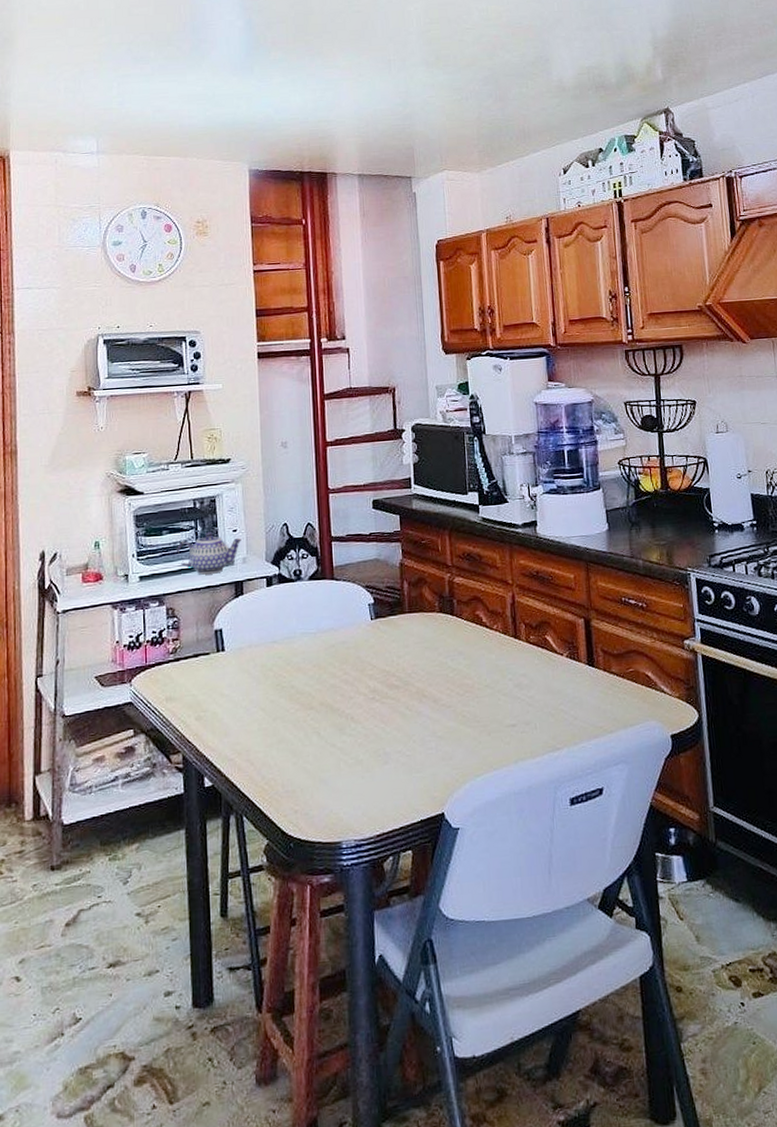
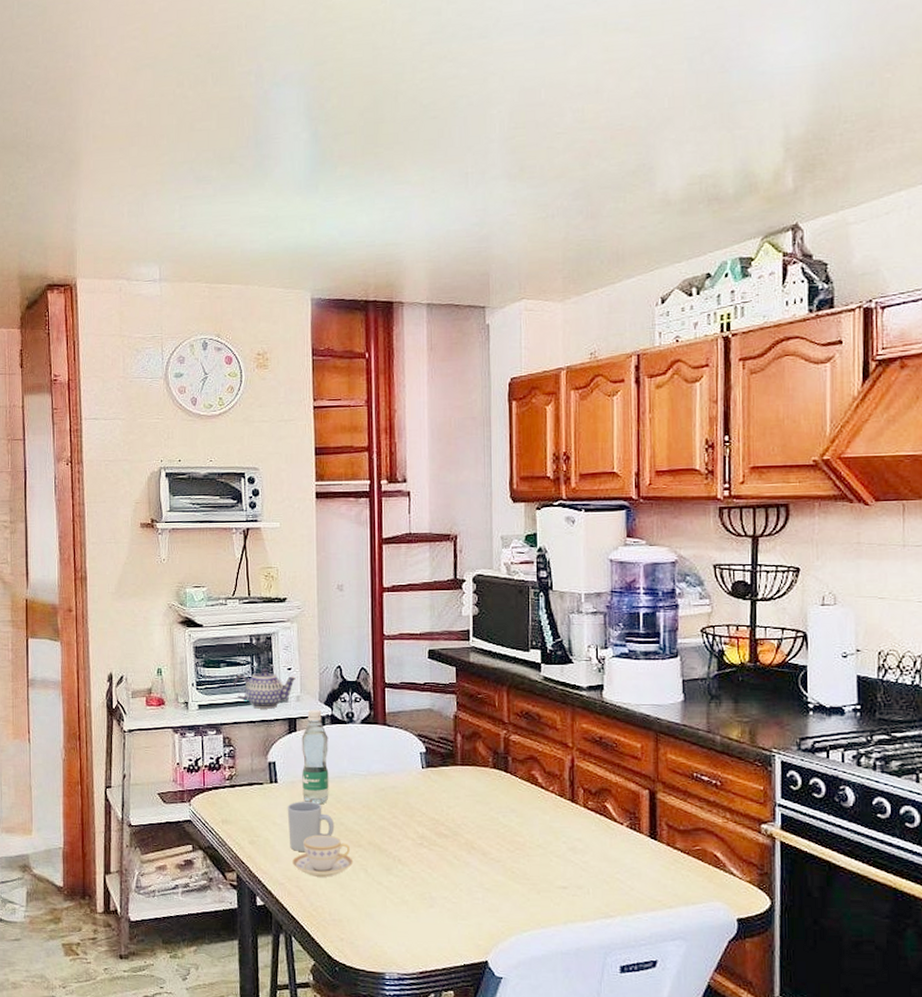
mug: none [235,667,285,722] -> present [287,802,335,851]
teacup: none [241,700,306,747] -> present [291,834,354,877]
bottle: none [249,569,279,669] -> present [301,709,329,805]

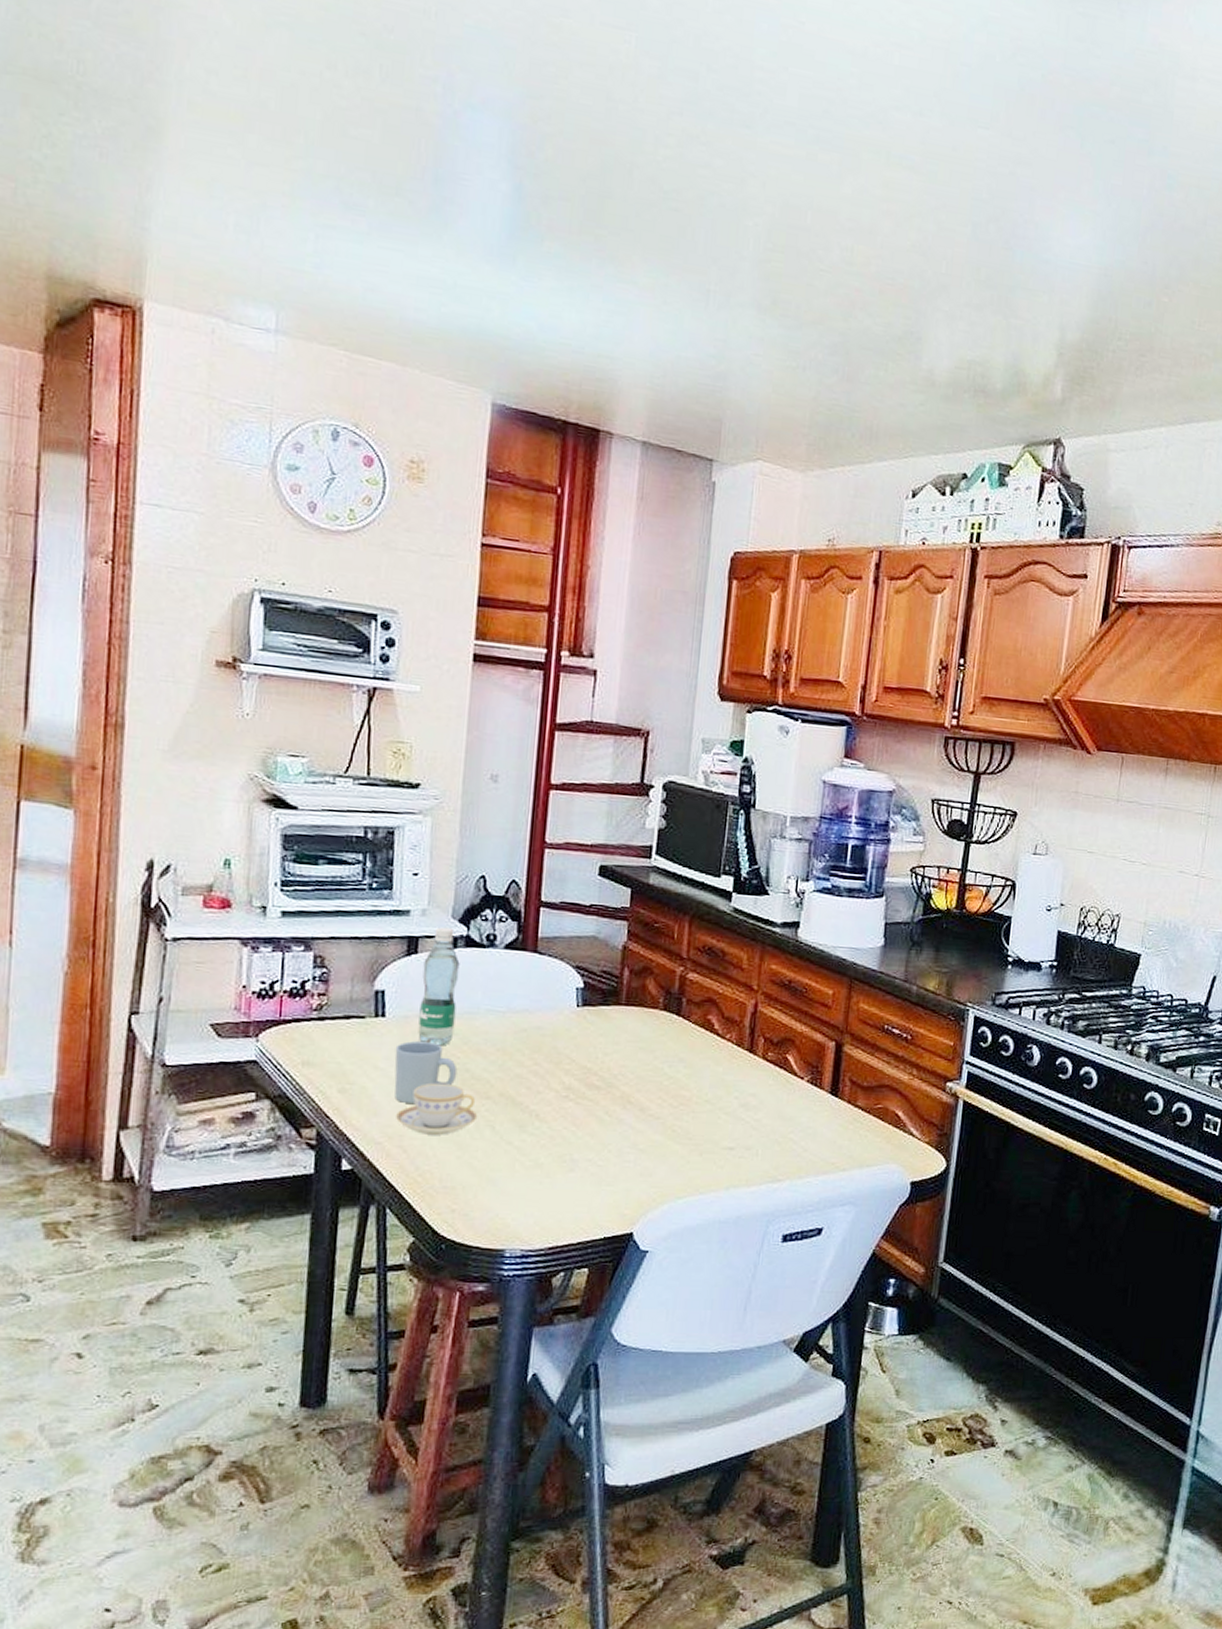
teapot: present [233,668,296,709] -> none [334,870,423,923]

